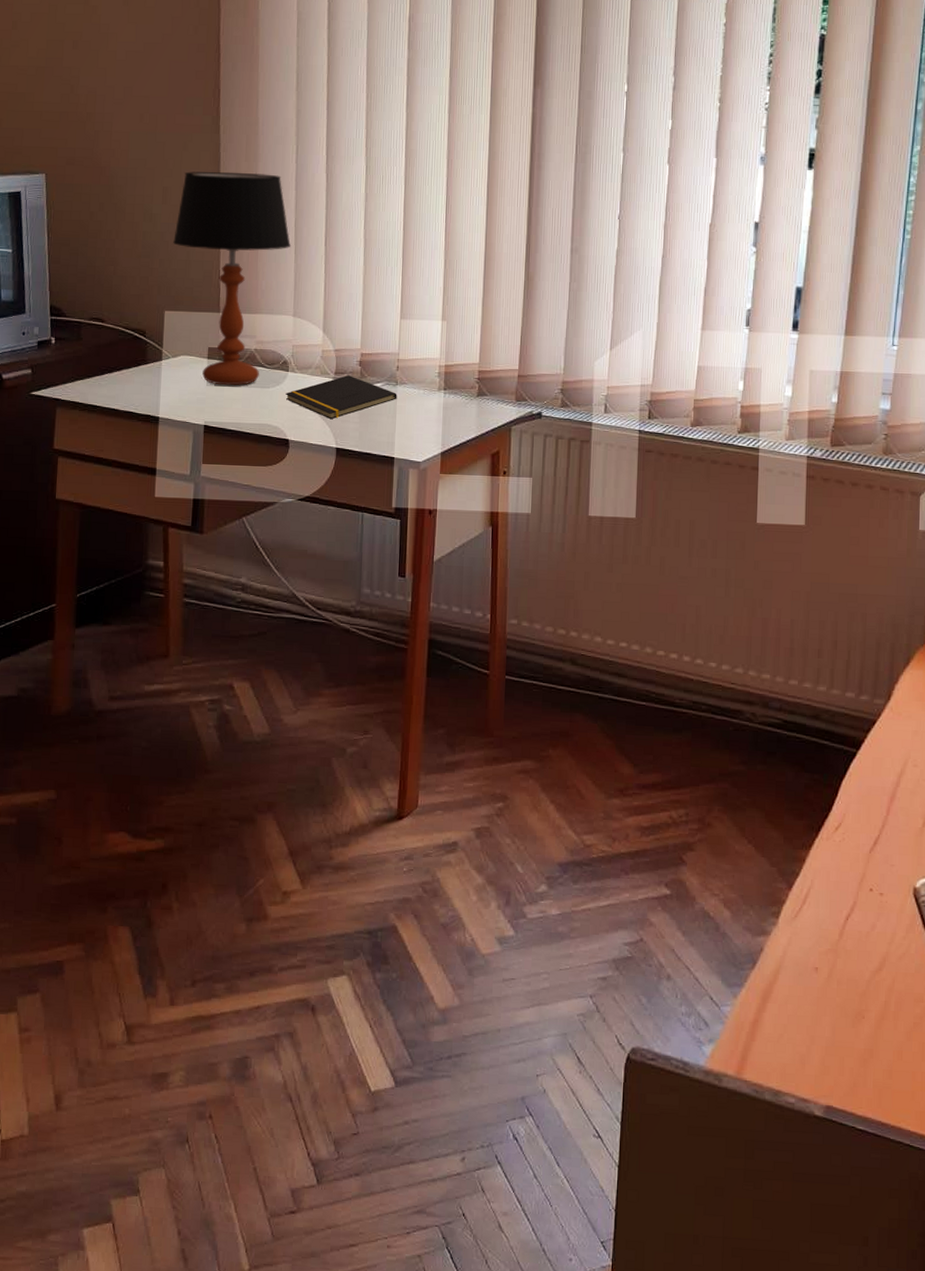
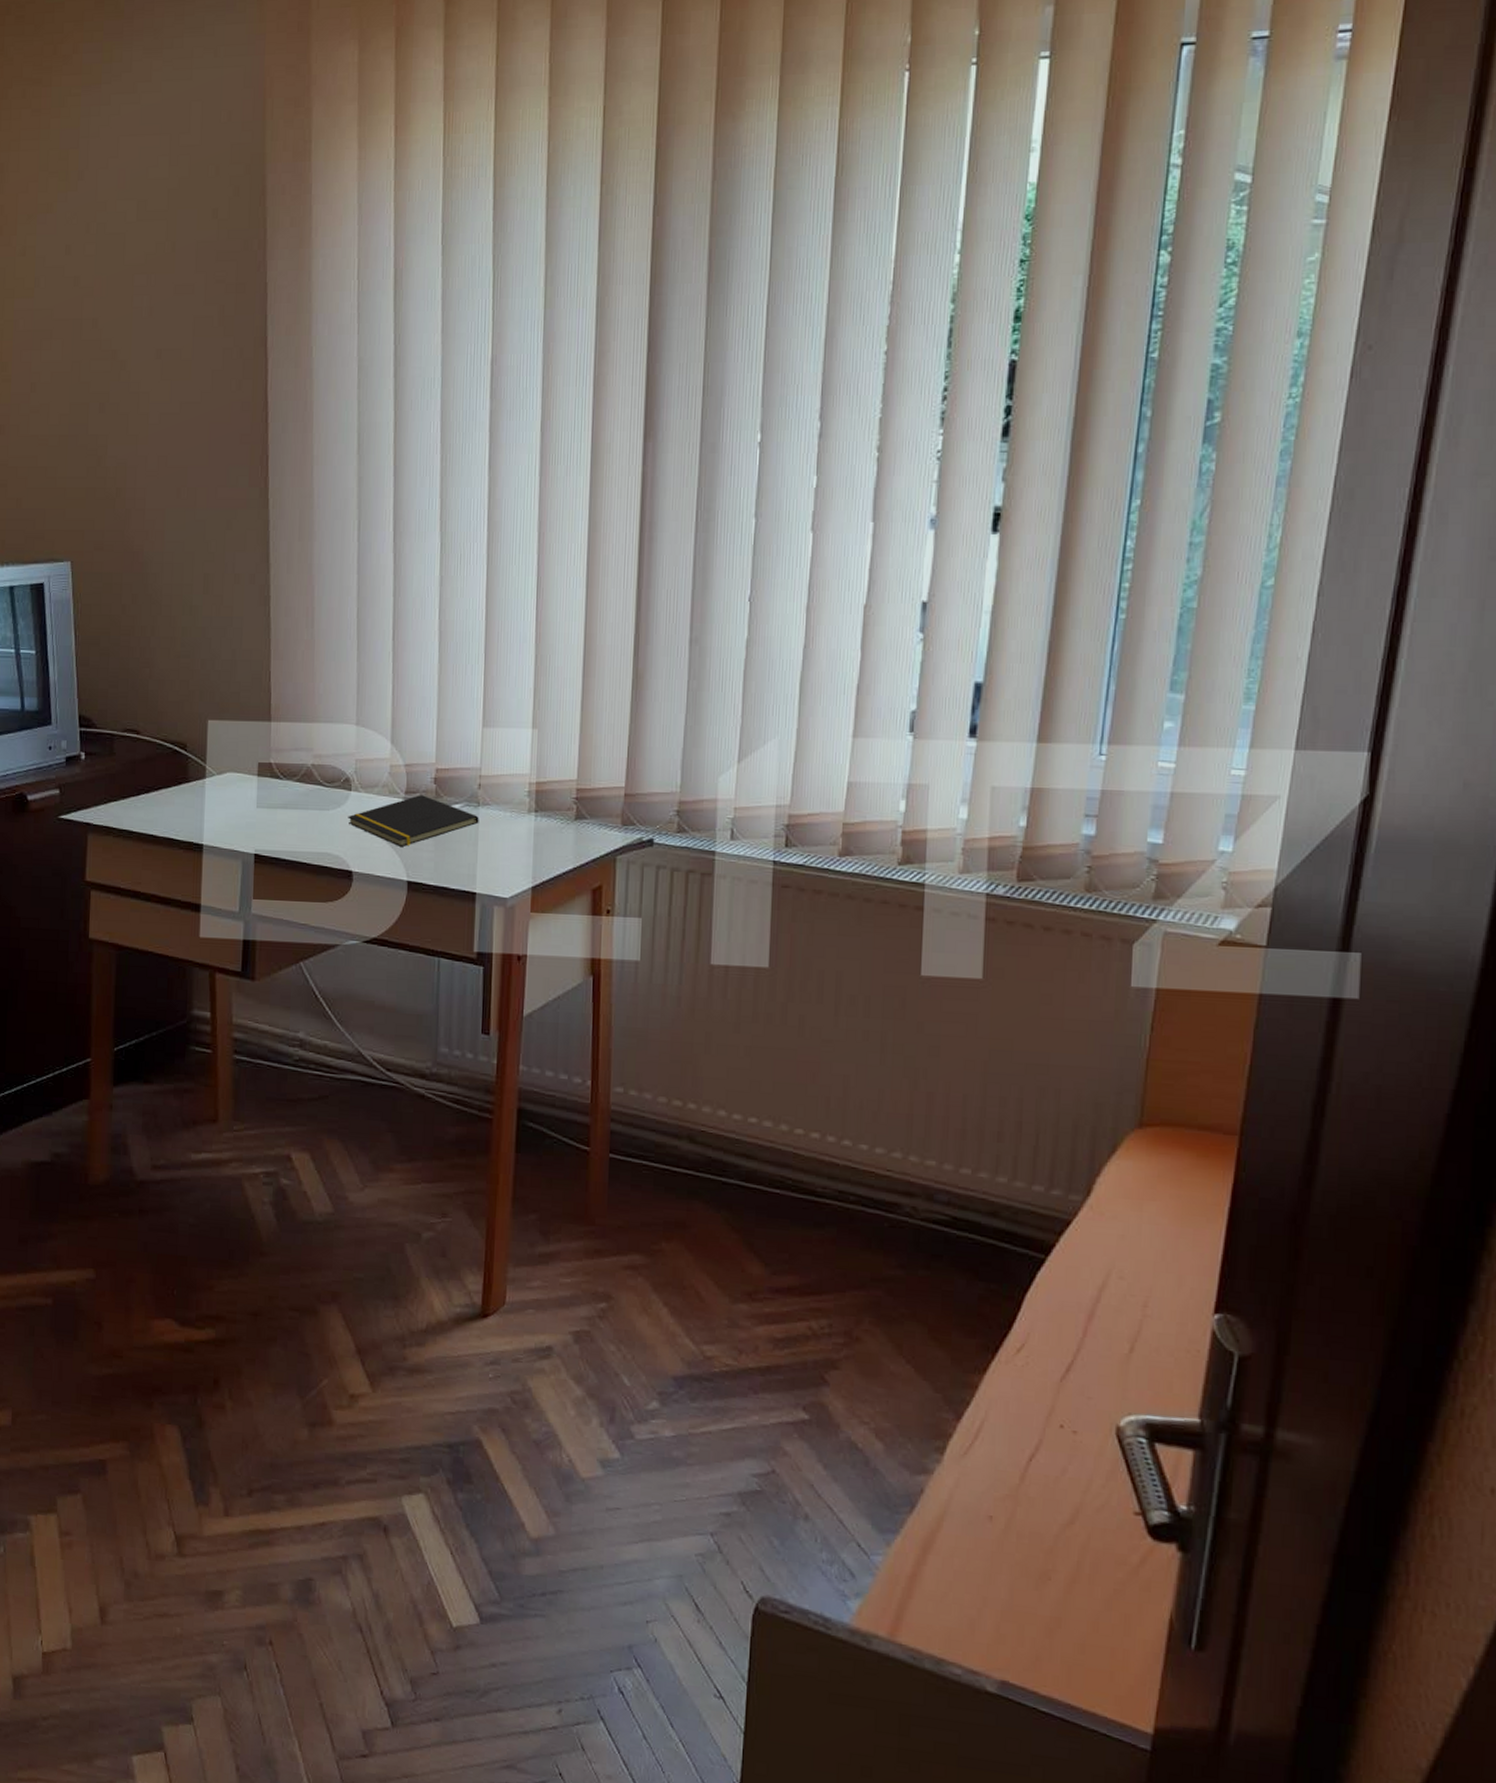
table lamp: present [173,171,292,386] -> none [217,554,353,808]

